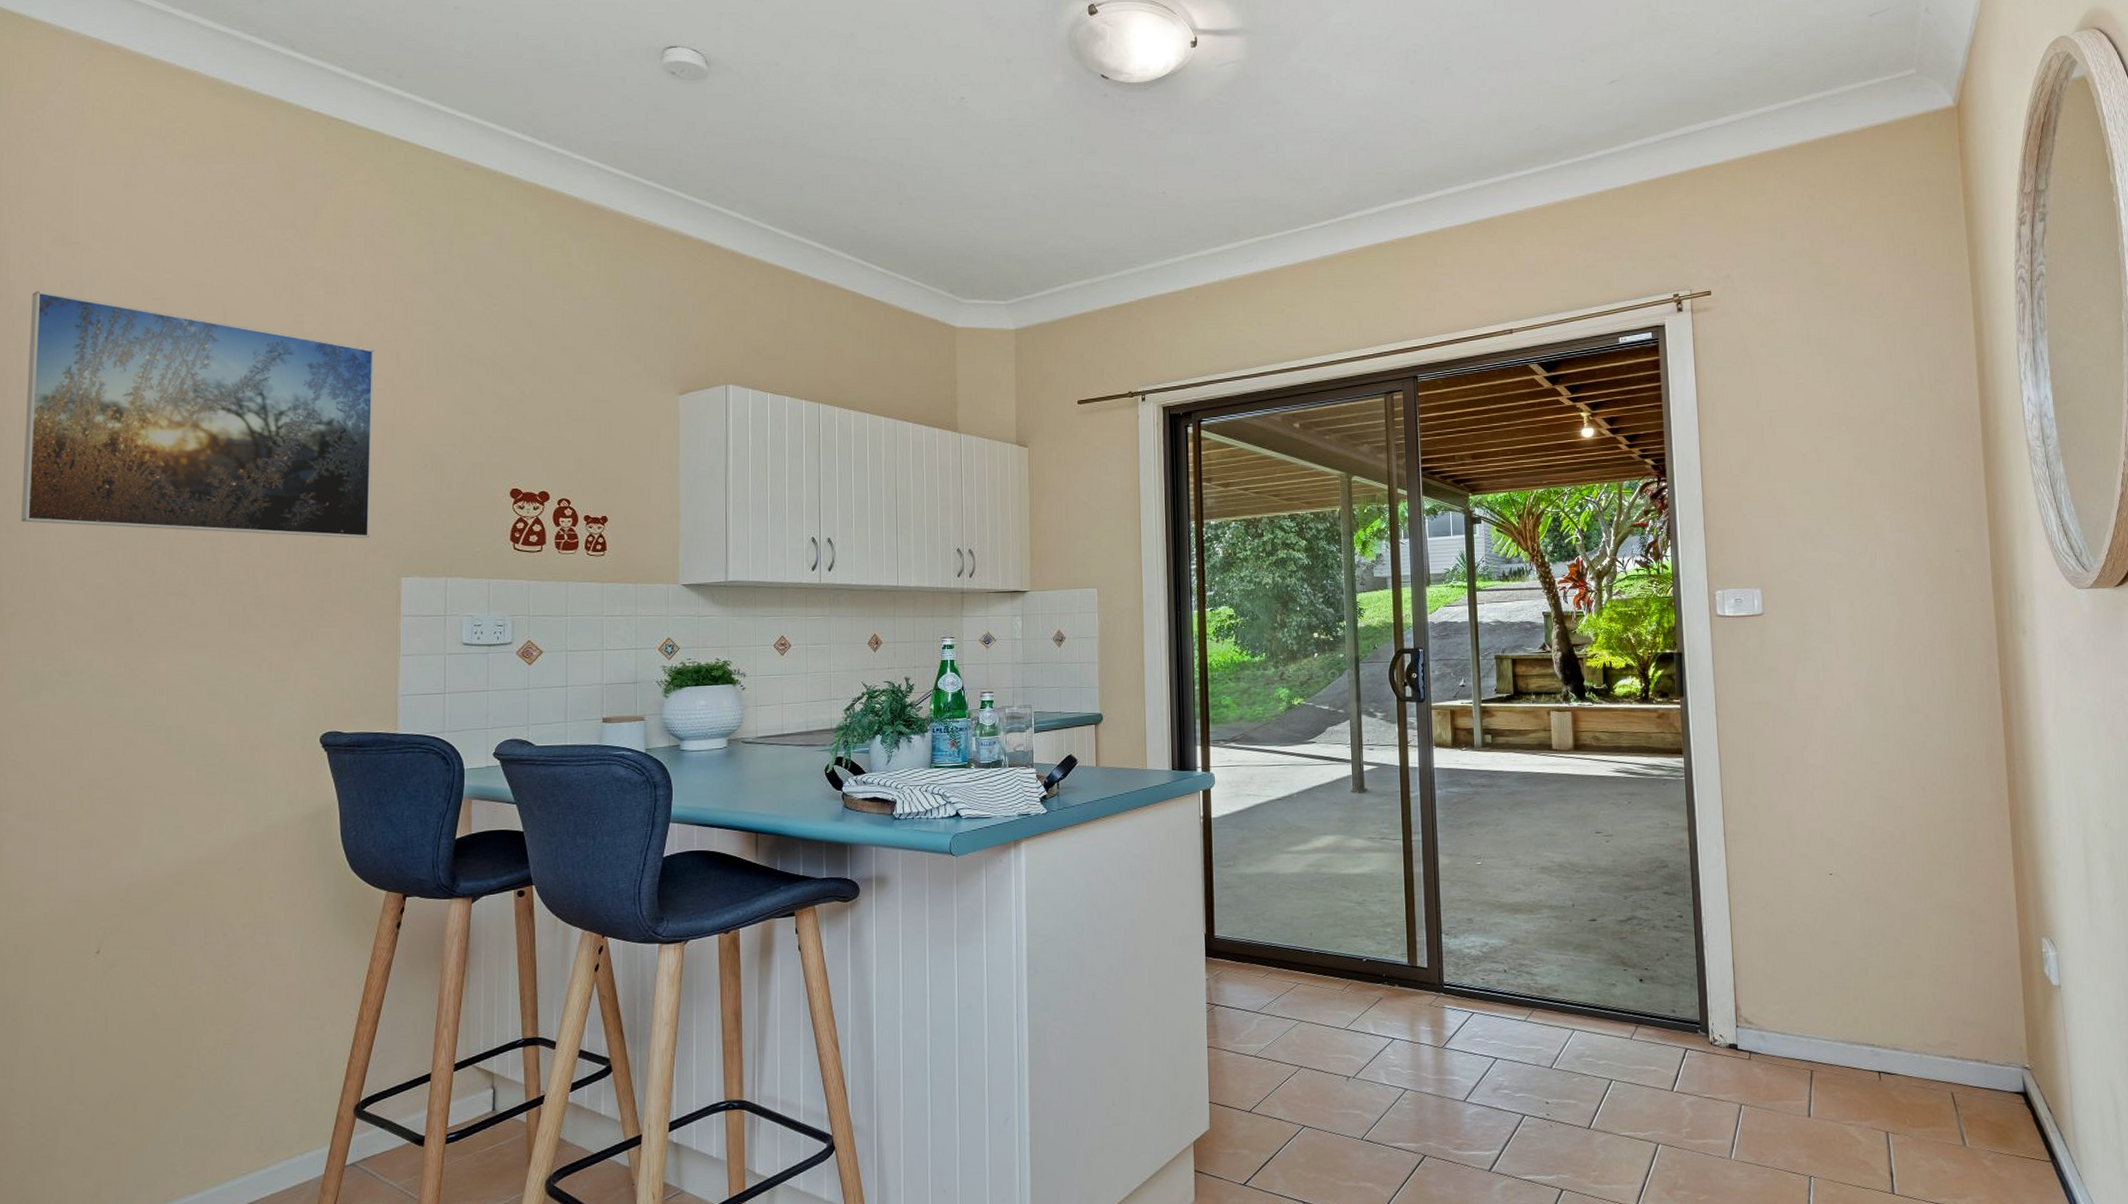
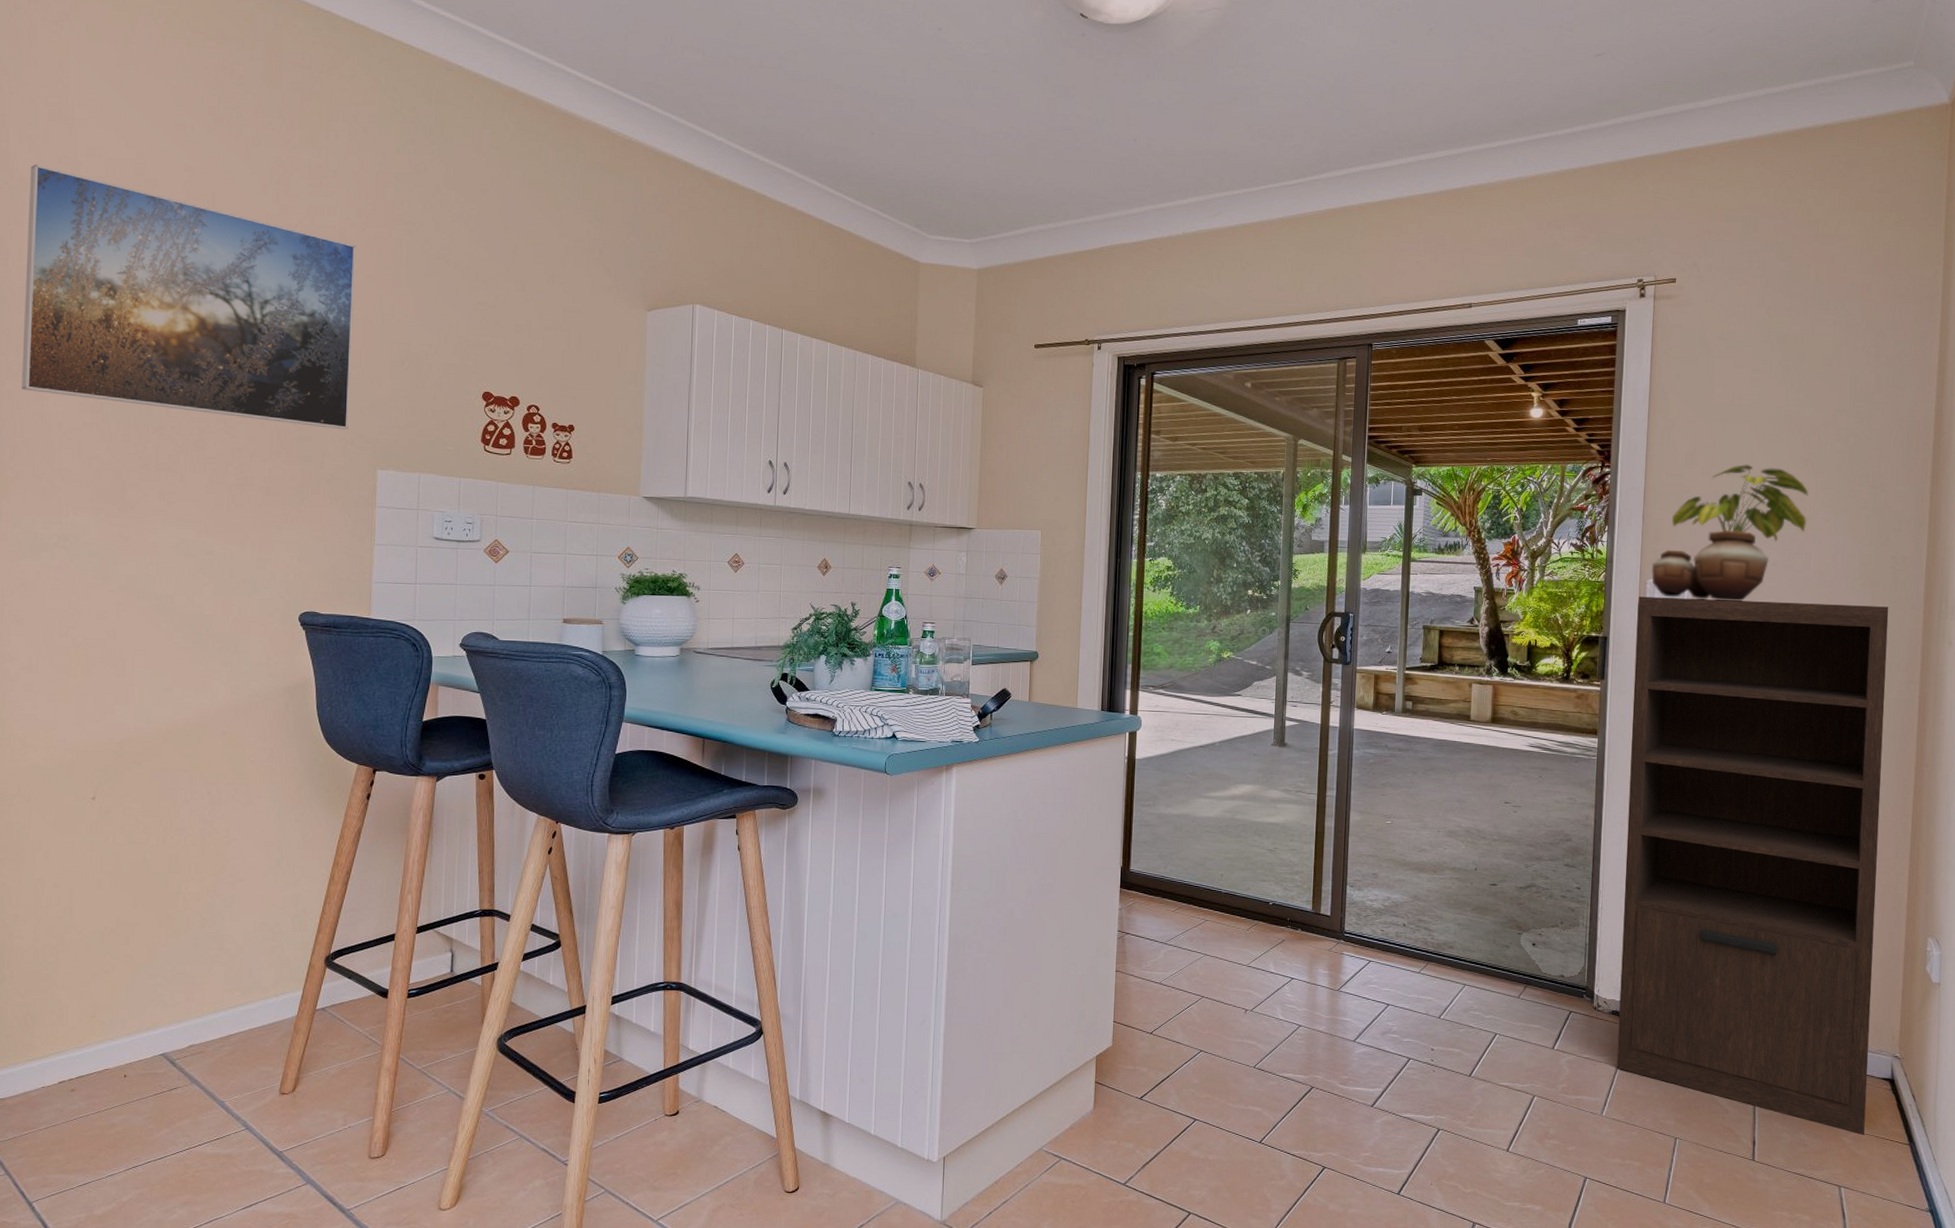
shelving unit: none [1709,600,2004,1156] -> present [1616,596,1889,1136]
potted plant: none [1718,468,1868,608] -> present [1651,464,1809,602]

